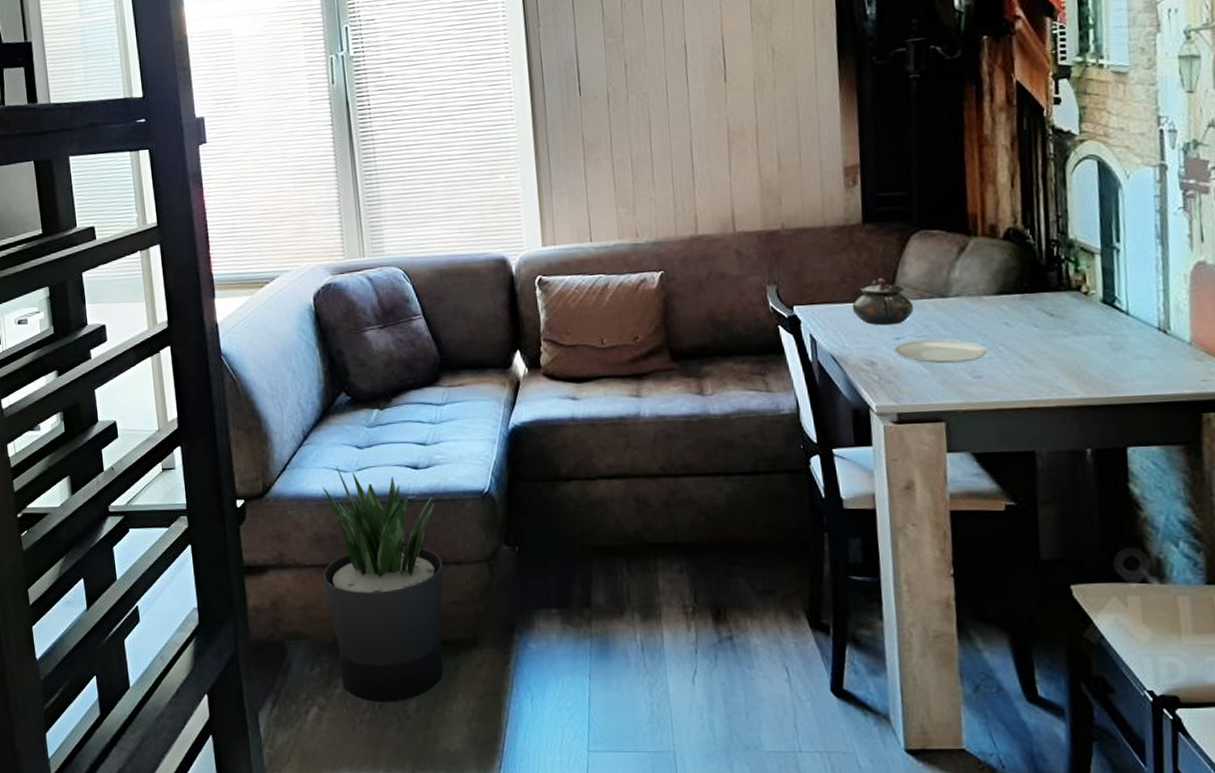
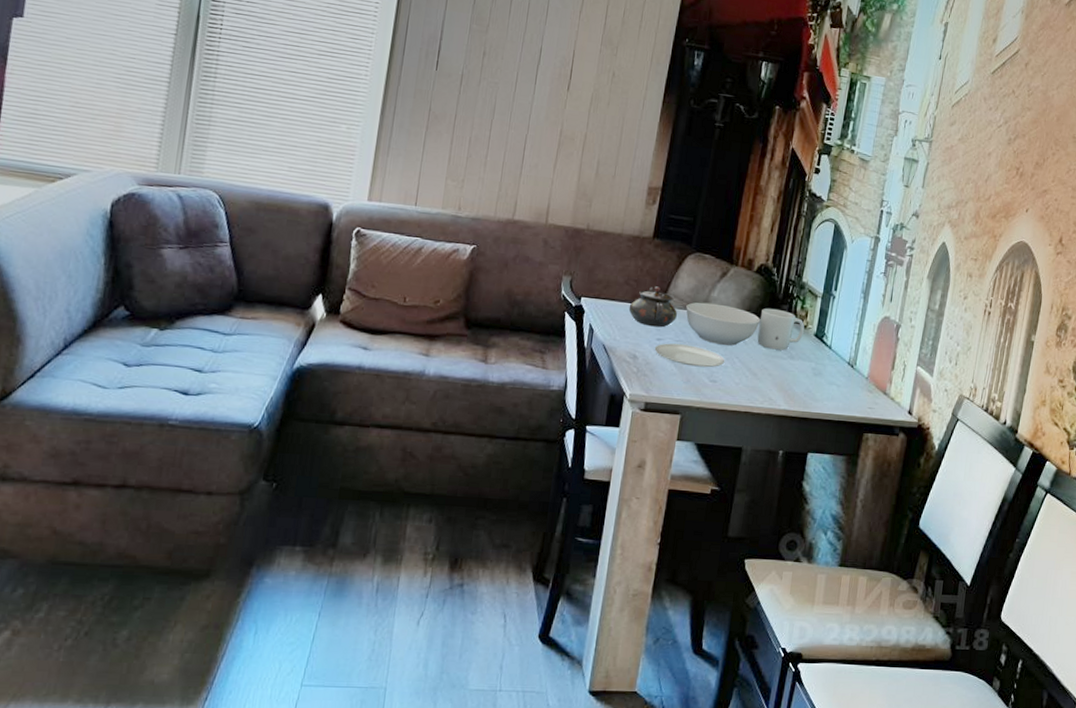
planter: present [323,465,444,703] -> none [47,380,198,630]
bowl: none [922,285,1023,333] -> present [686,302,761,346]
mug: none [1021,278,1087,328] -> present [757,308,805,351]

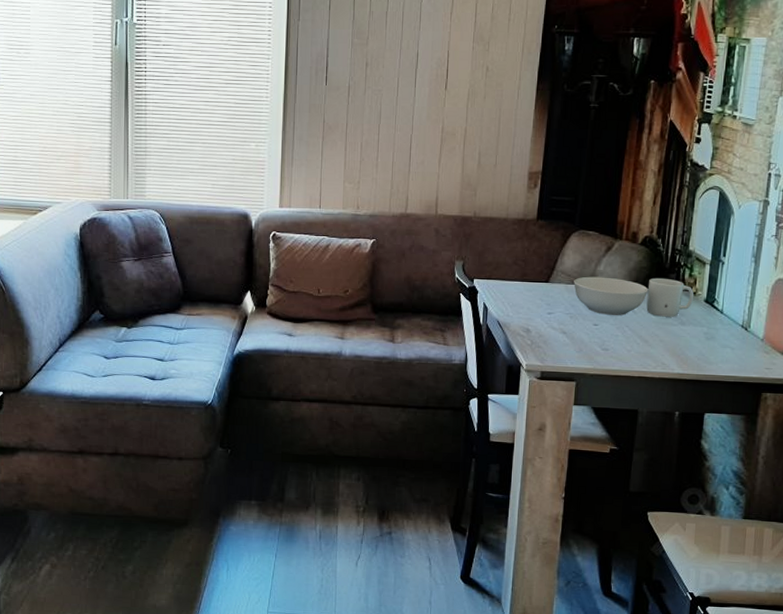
teapot: present [628,286,678,328] -> none [519,264,566,302]
plate: present [654,343,725,368] -> none [546,316,616,337]

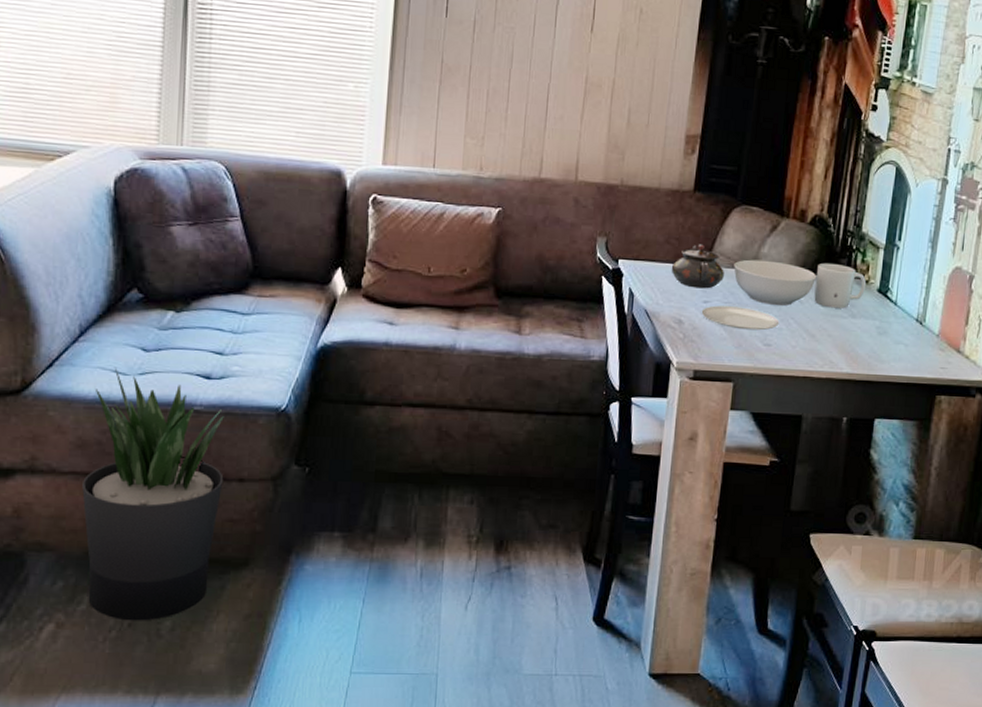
planter: none [66,370,167,565] -> present [82,367,224,621]
teapot: none [519,264,566,302] -> present [671,244,725,289]
plate: none [546,316,616,337] -> present [701,305,780,331]

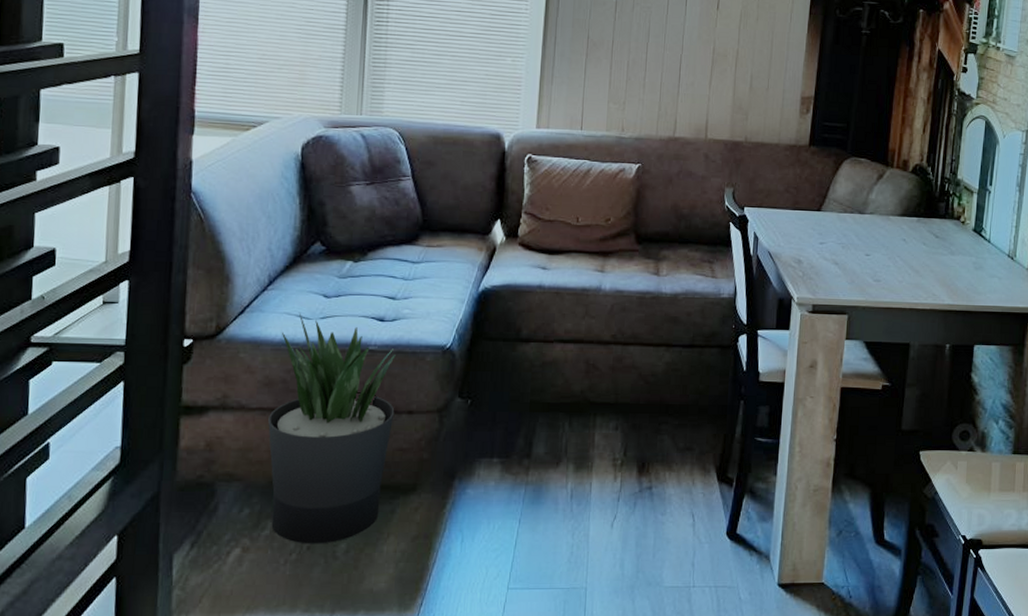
teapot: present [671,244,725,289] -> none [790,192,838,232]
plate: present [701,305,780,331] -> none [818,246,887,268]
bowl: present [734,259,817,306] -> none [846,205,919,245]
mug: present [814,262,867,309] -> none [917,206,963,247]

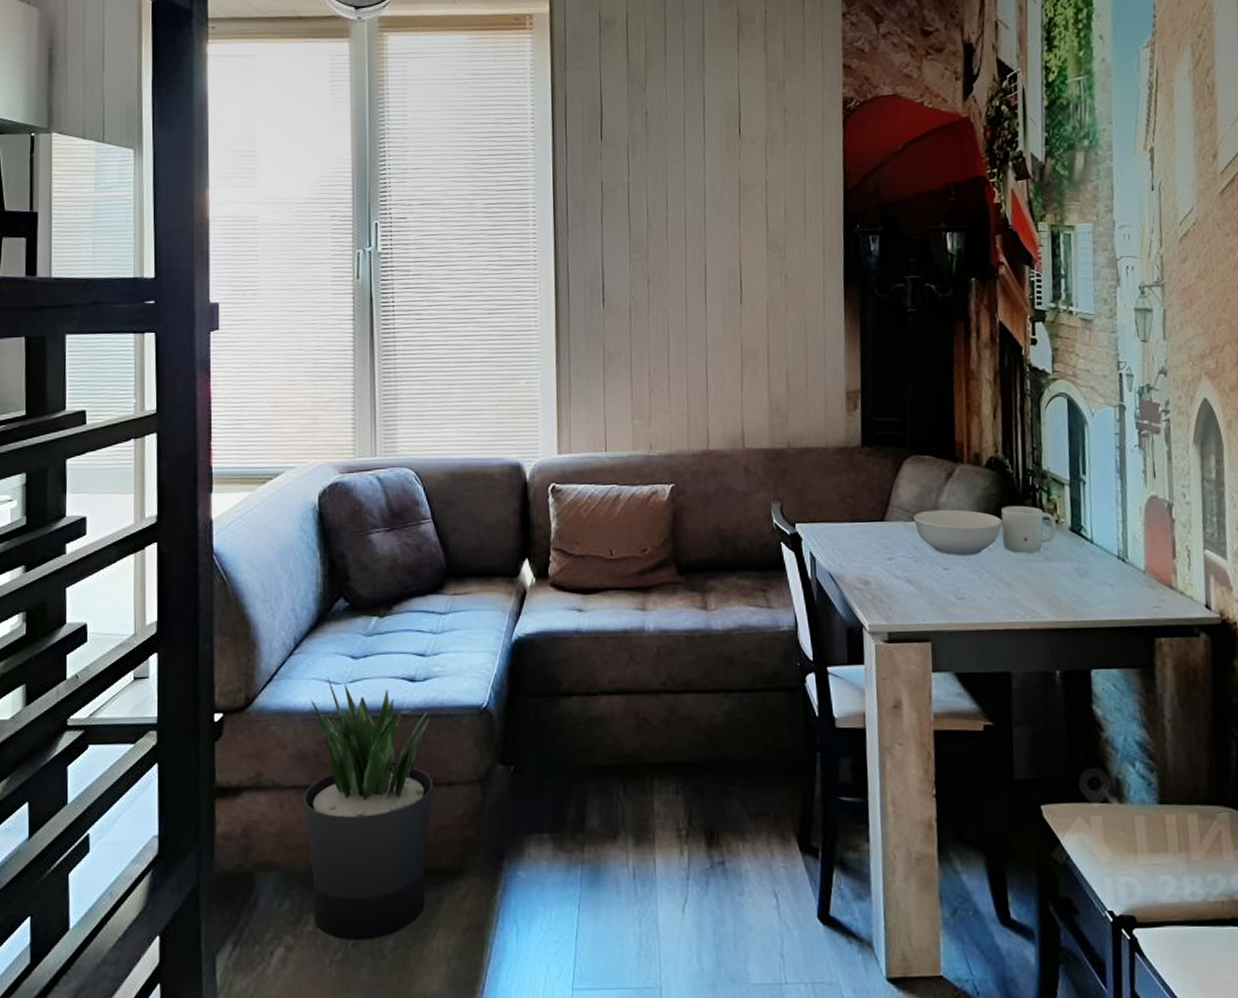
bowl: none [846,205,919,245] -> present [913,509,1003,556]
mug: none [917,206,963,247] -> present [1001,505,1057,553]

